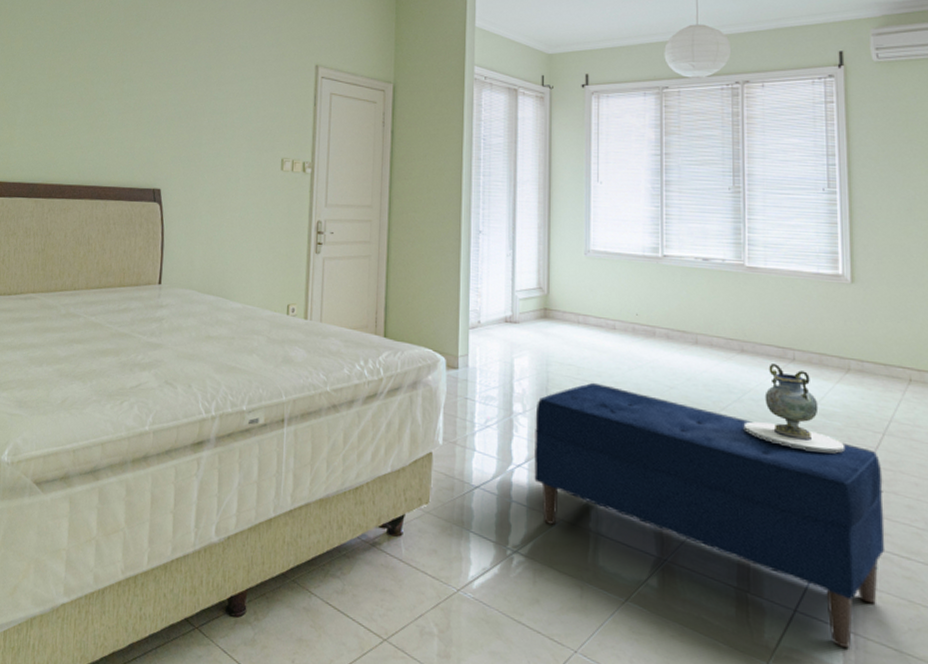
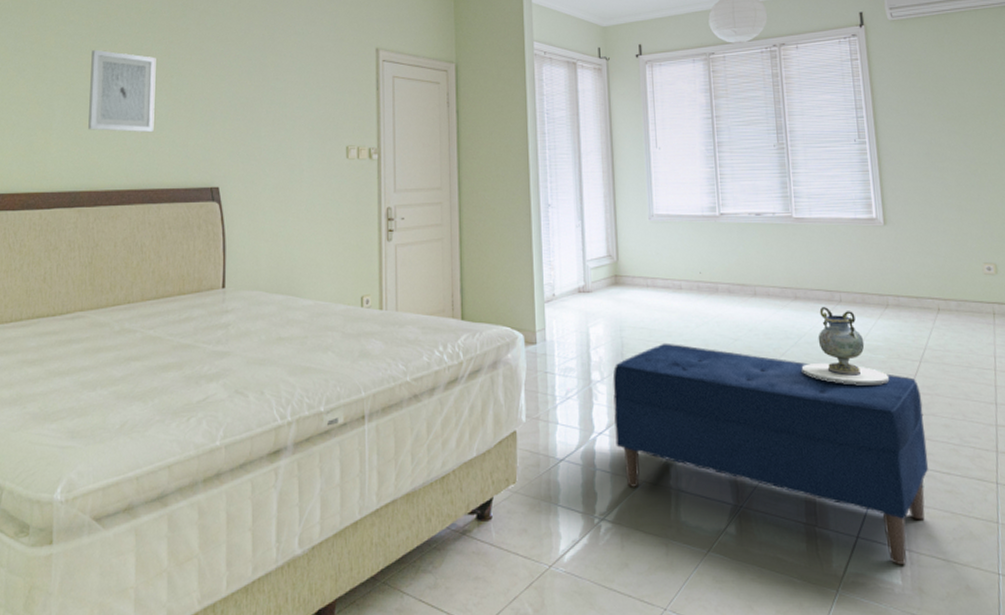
wall art: none [47,53,111,134] -> present [88,49,156,133]

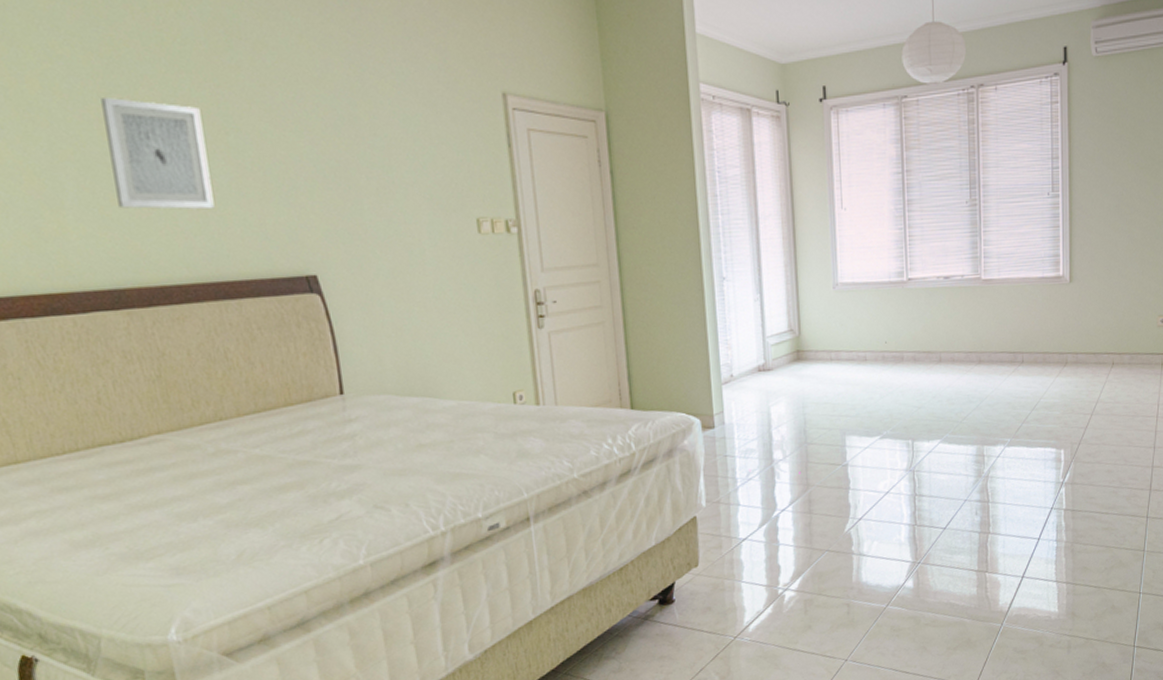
bench: present [612,343,929,565] -> none [795,416,1090,596]
decorative vase: present [802,307,889,384] -> none [983,369,1061,441]

